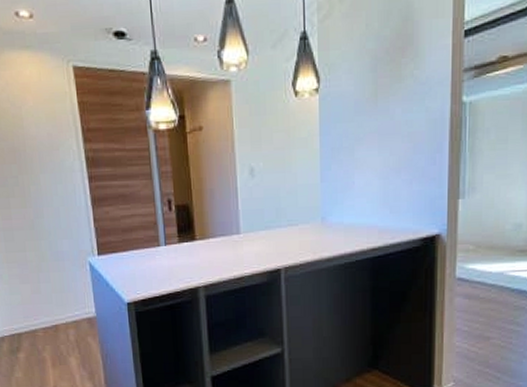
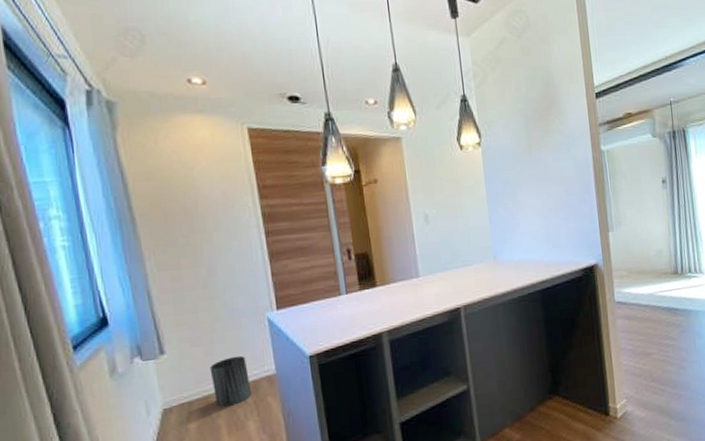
trash can: none [36,296,73,342] -> present [209,355,251,408]

